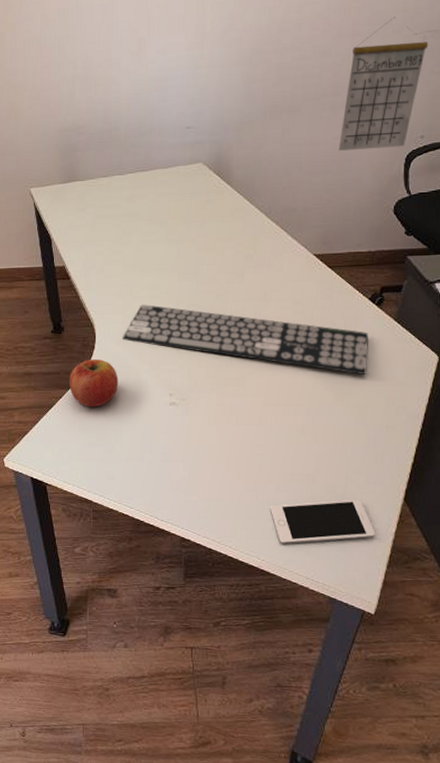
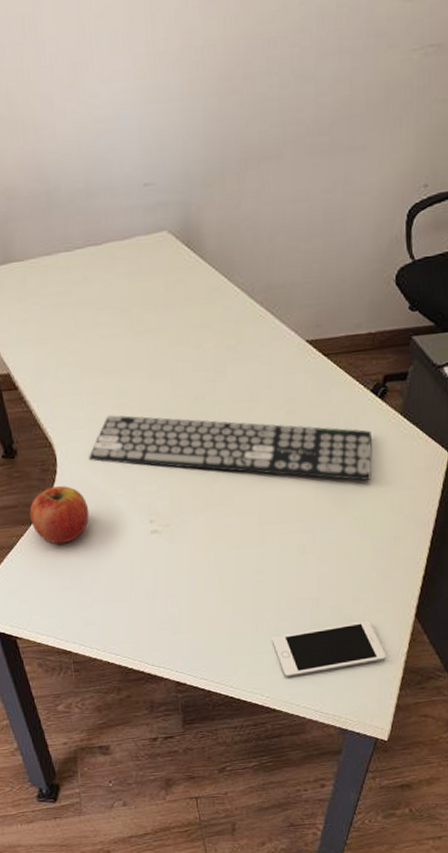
calendar: present [338,16,429,151] -> none [329,26,431,208]

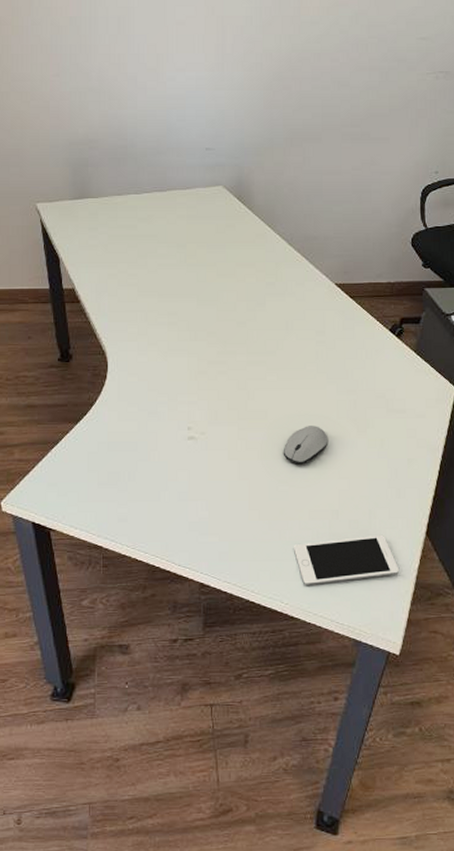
fruit: present [29,486,90,544] -> none [78,390,133,443]
keyboard: present [89,415,372,481] -> none [138,332,389,406]
computer mouse: none [255,508,305,552] -> present [283,426,329,465]

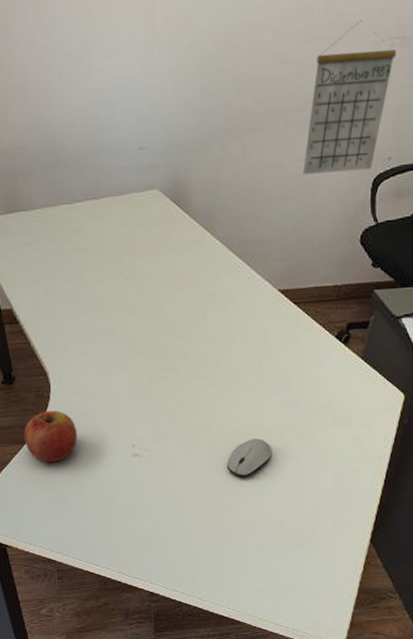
fruit: none [78,390,133,443] -> present [24,411,78,463]
cell phone: present [293,534,399,585] -> none [238,543,342,592]
calendar: none [358,55,441,181] -> present [303,19,397,174]

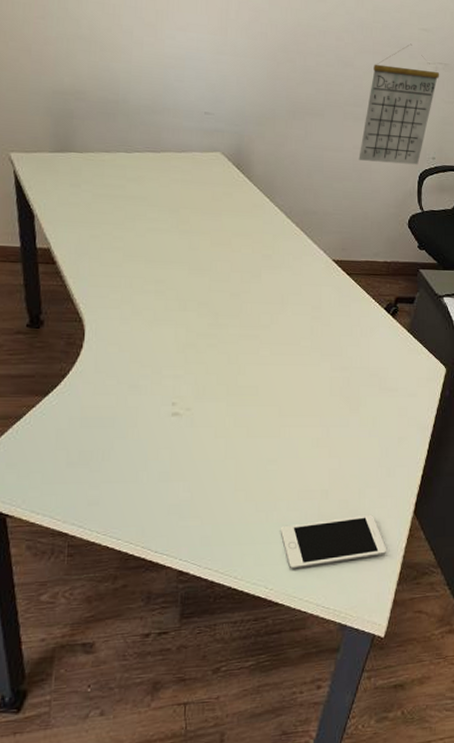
fruit: present [24,411,78,463] -> none [46,361,111,419]
computer mouse: present [226,438,272,478] -> none [273,403,321,443]
cell phone: none [238,543,342,592] -> present [280,514,386,569]

